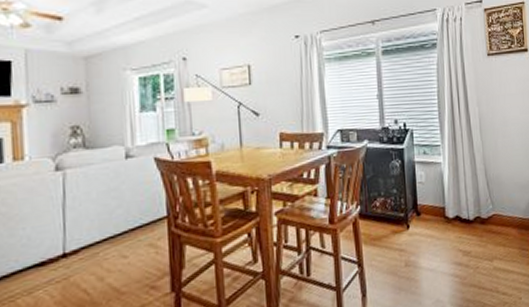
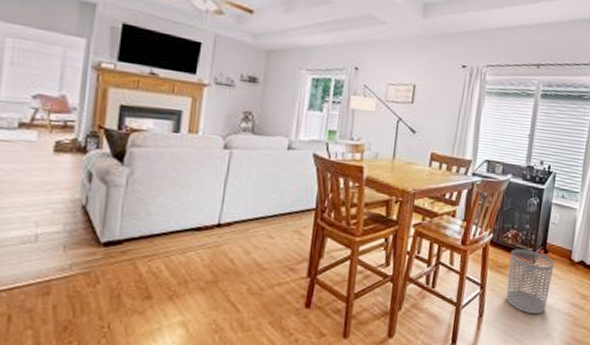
waste bin: none [382,215,430,283] -> present [506,249,555,315]

